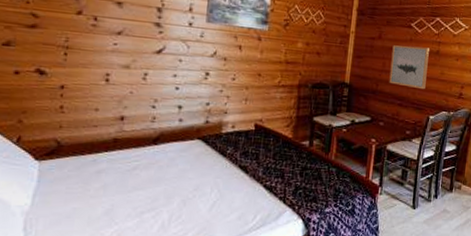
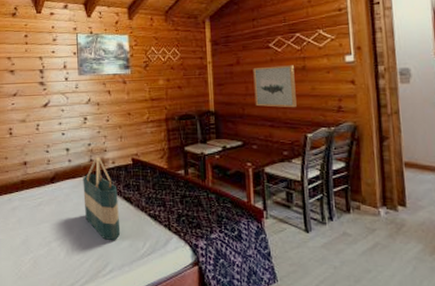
tote bag: none [190,118,234,213] -> present [83,157,121,241]

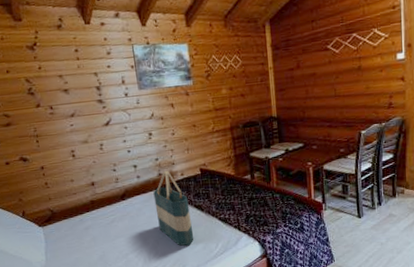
wall art: present [253,65,297,108] -> none [312,66,352,109]

